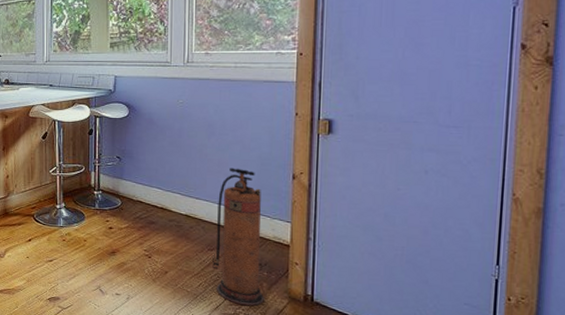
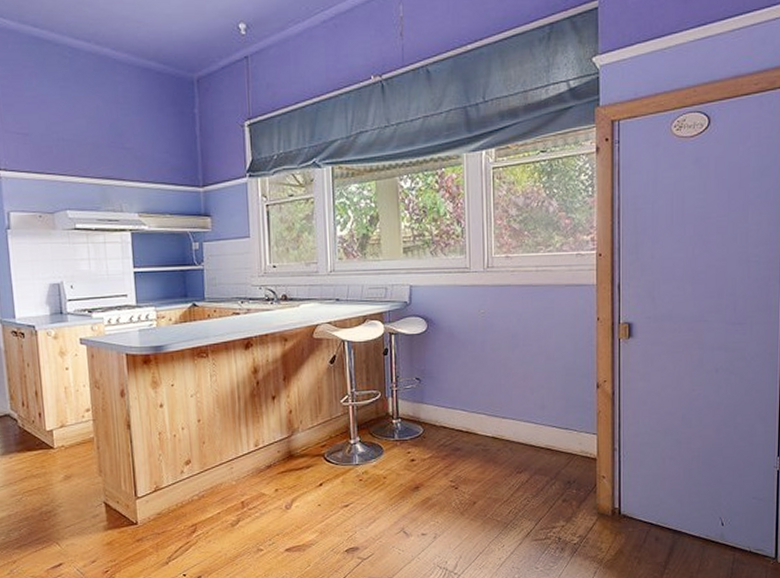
fire extinguisher: present [212,167,264,306] -> none [522,380,574,529]

